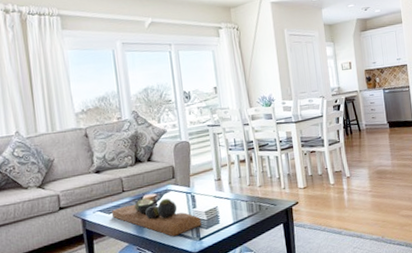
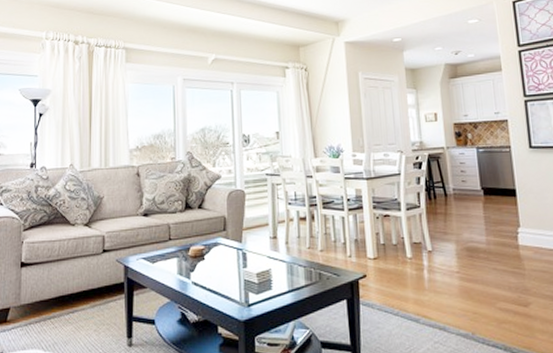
decorative tray: present [111,198,202,237] -> none [155,250,251,299]

